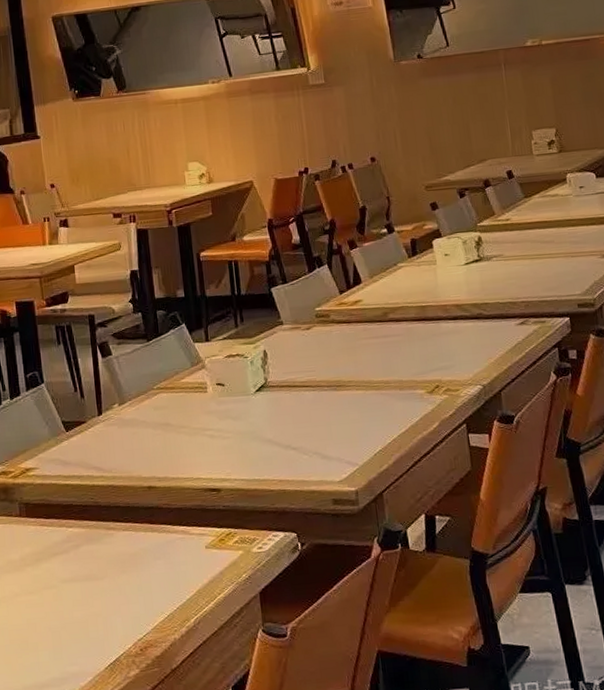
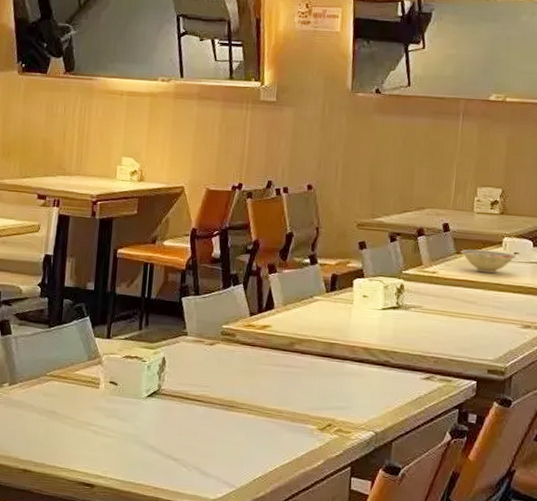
soup bowl: none [529,188,583,212] -> present [461,249,517,274]

